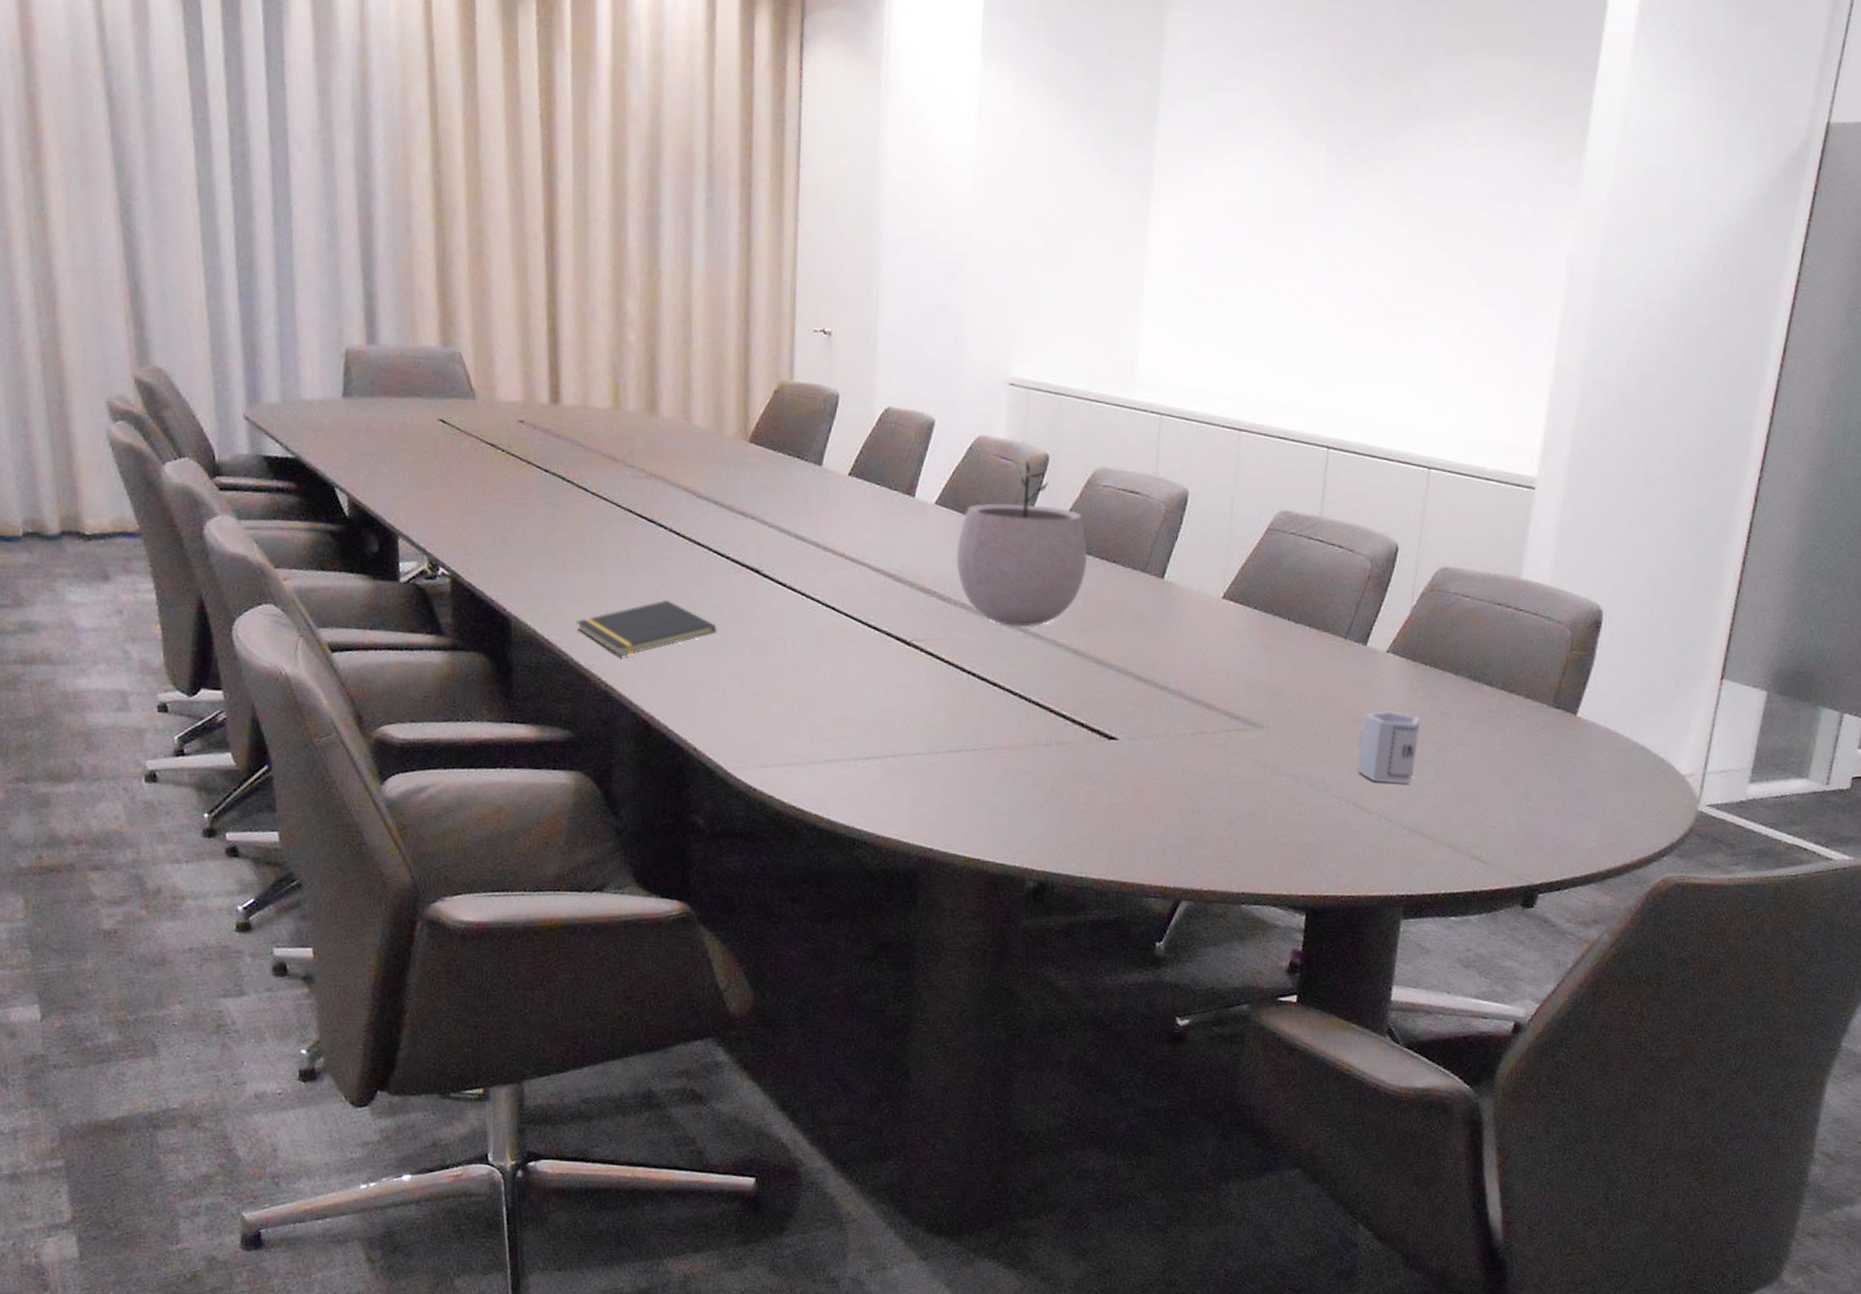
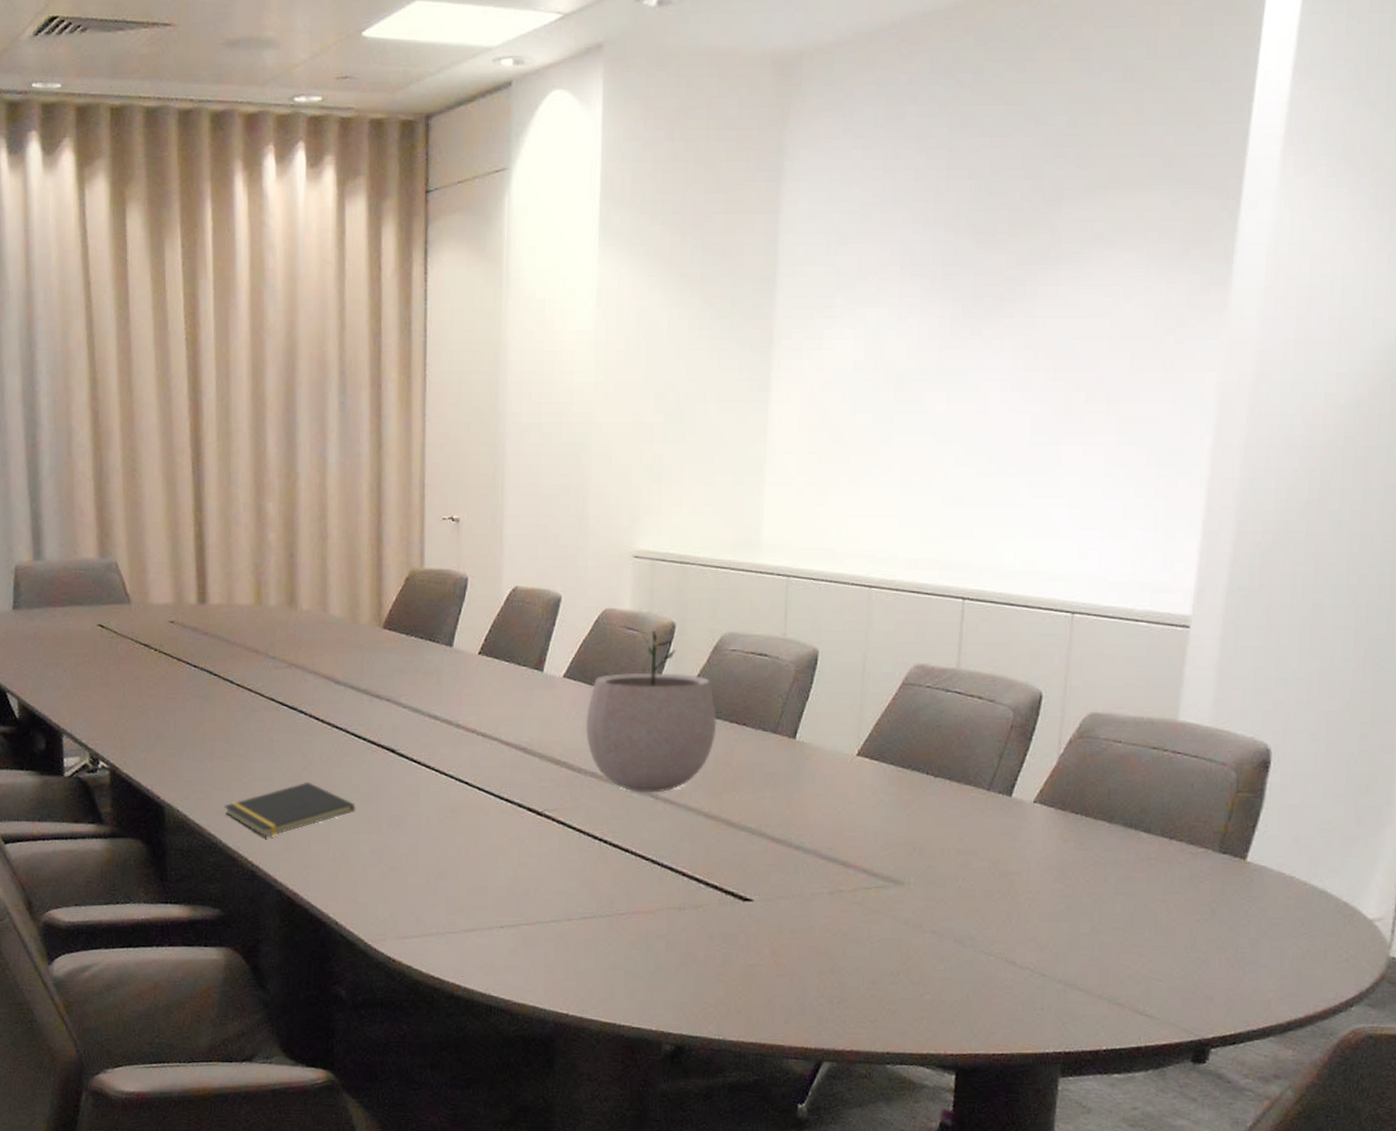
cup: present [1356,711,1421,783] -> none [1005,863,1074,937]

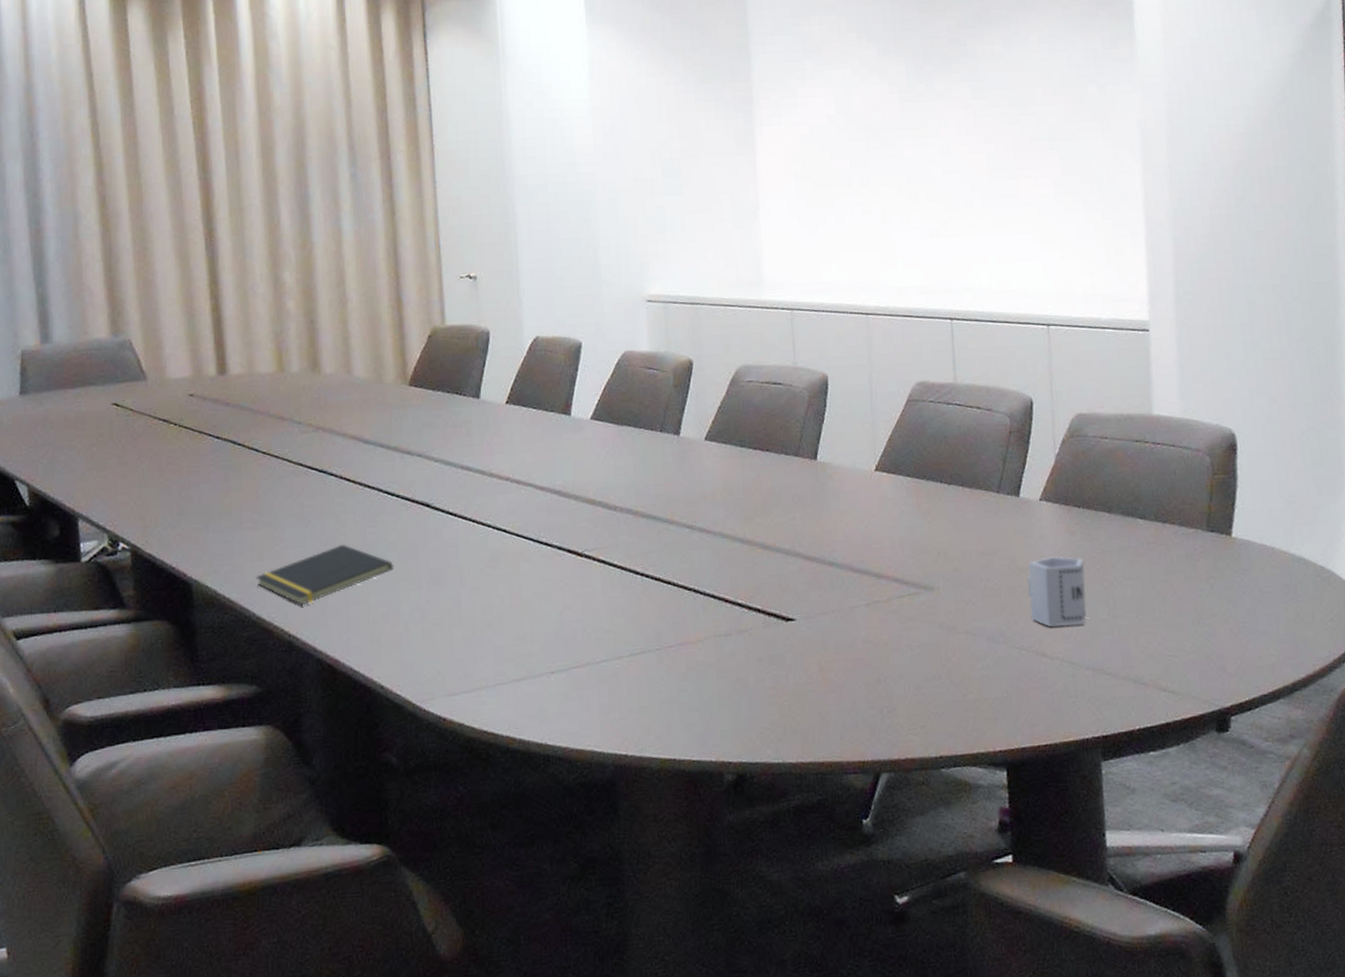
plant pot: present [585,630,717,793] -> none [615,368,742,525]
cup: none [1005,863,1074,937] -> present [1027,556,1087,627]

